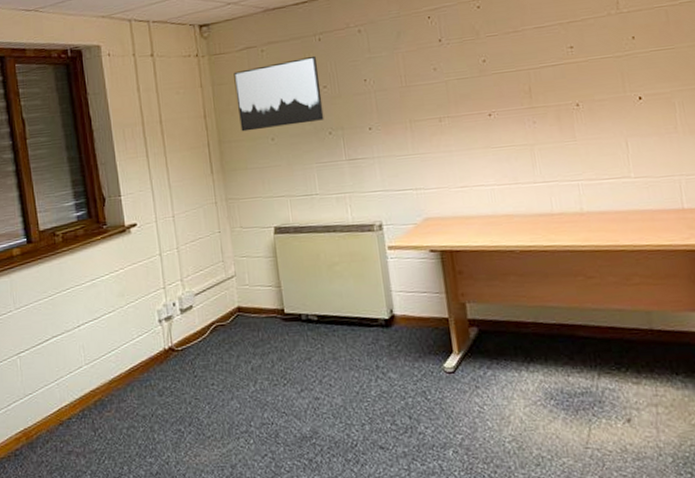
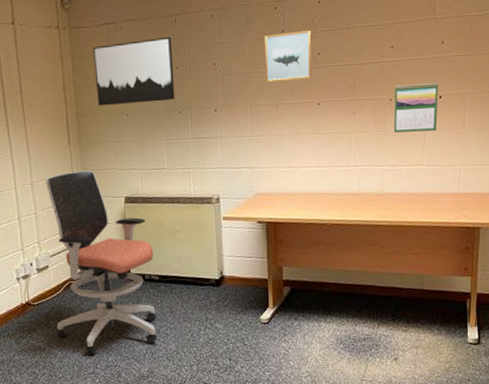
office chair: none [188,199,320,410] -> present [46,170,157,355]
wall art: none [419,36,479,96] -> present [264,29,313,83]
calendar: none [581,83,641,142] -> present [393,83,438,133]

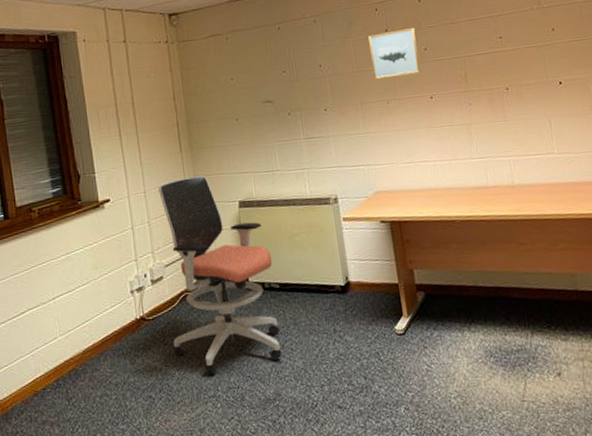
wall art: present [93,37,175,106] -> none [201,44,284,113]
calendar: present [393,83,438,133] -> none [510,69,562,122]

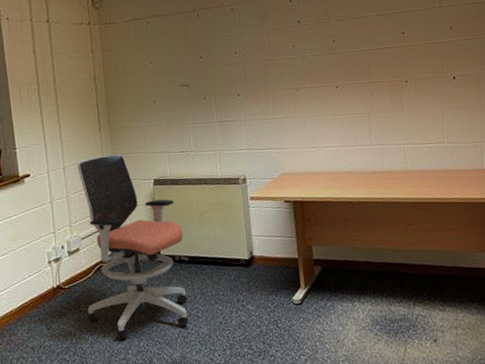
wall art: present [368,27,421,80] -> none [282,19,329,69]

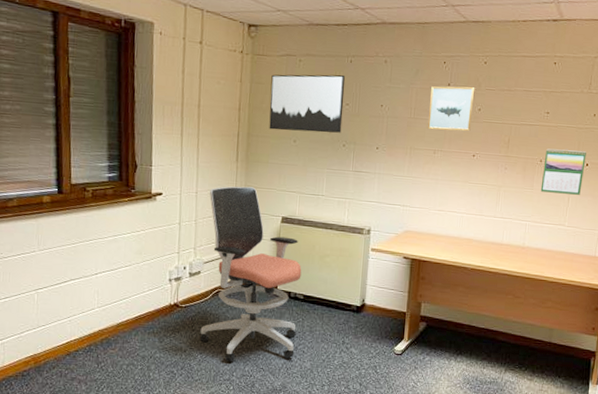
wall art: none [122,30,200,94] -> present [269,74,346,133]
wall art: none [282,19,329,69] -> present [427,86,475,132]
calendar: none [409,65,454,112] -> present [540,148,586,195]

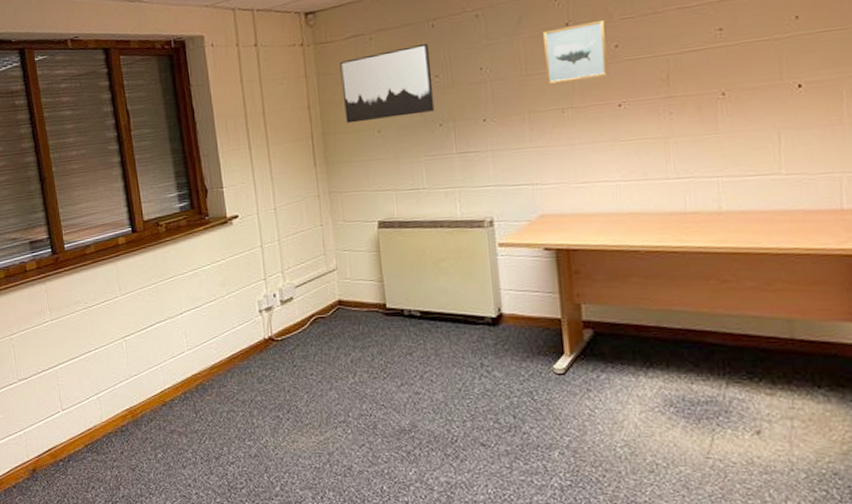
office chair: present [200,186,302,363] -> none [290,192,421,401]
calendar: present [540,148,586,195] -> none [728,68,798,135]

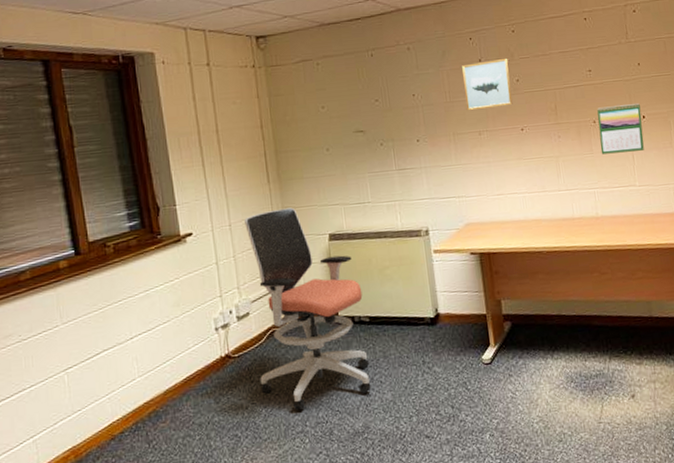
office chair: none [290,192,421,401] -> present [244,207,371,411]
wall art: present [340,44,435,124] -> none [290,71,376,142]
calendar: none [728,68,798,135] -> present [597,103,644,155]

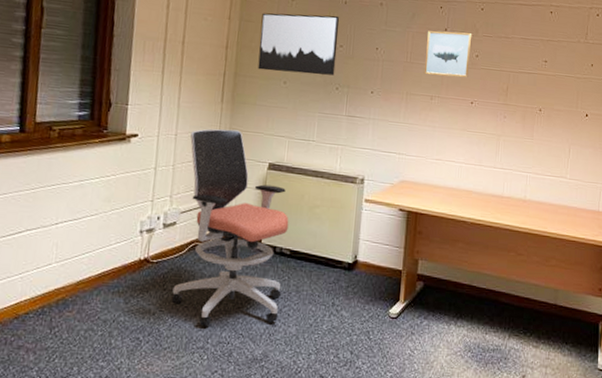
wall art: none [290,71,376,142] -> present [257,13,340,76]
calendar: present [597,103,644,155] -> none [540,97,586,146]

